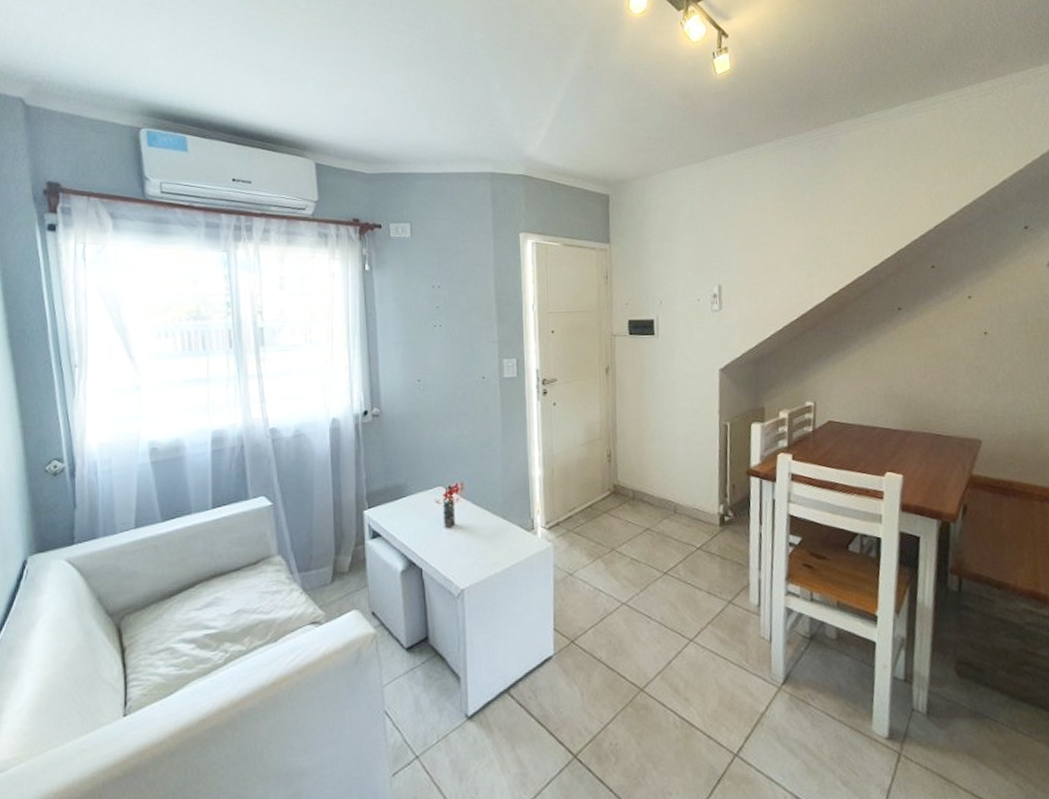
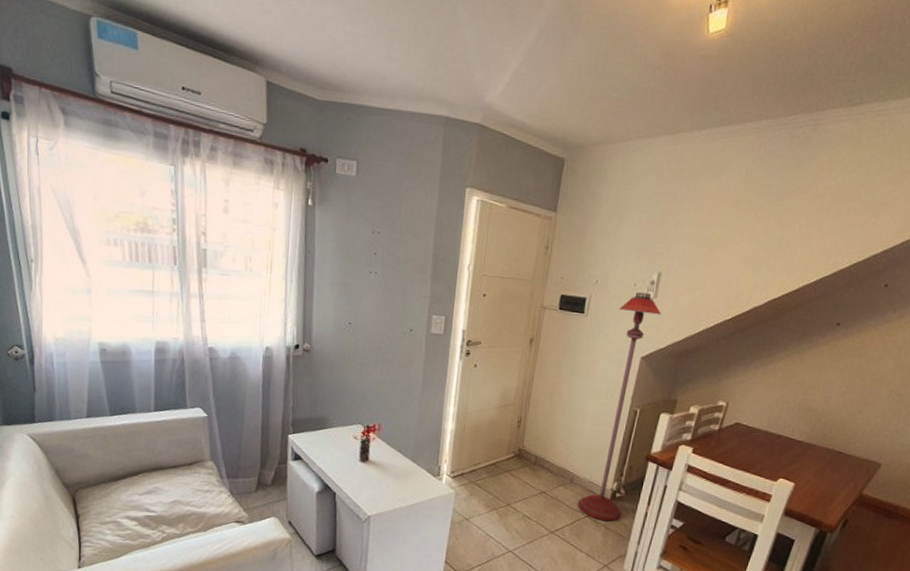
floor lamp: none [686,306,735,551] -> present [578,292,662,522]

